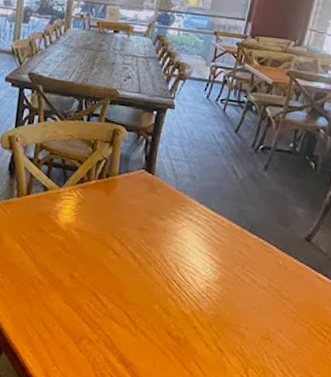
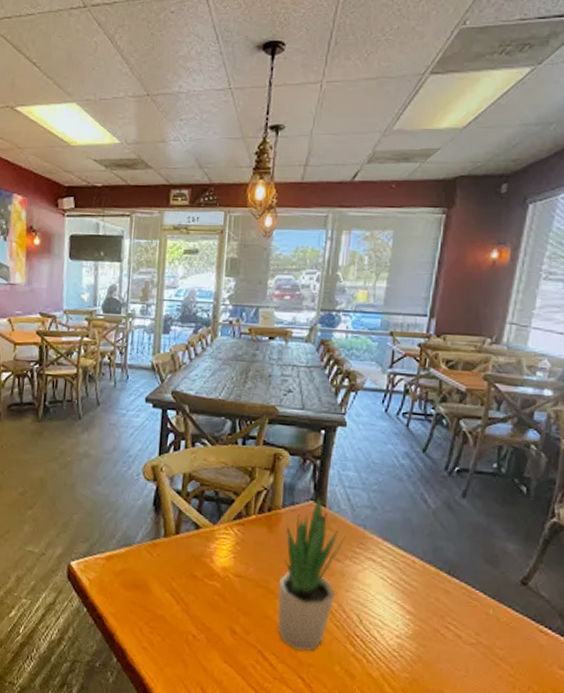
potted plant: none [109,163,170,293] -> present [277,493,346,651]

